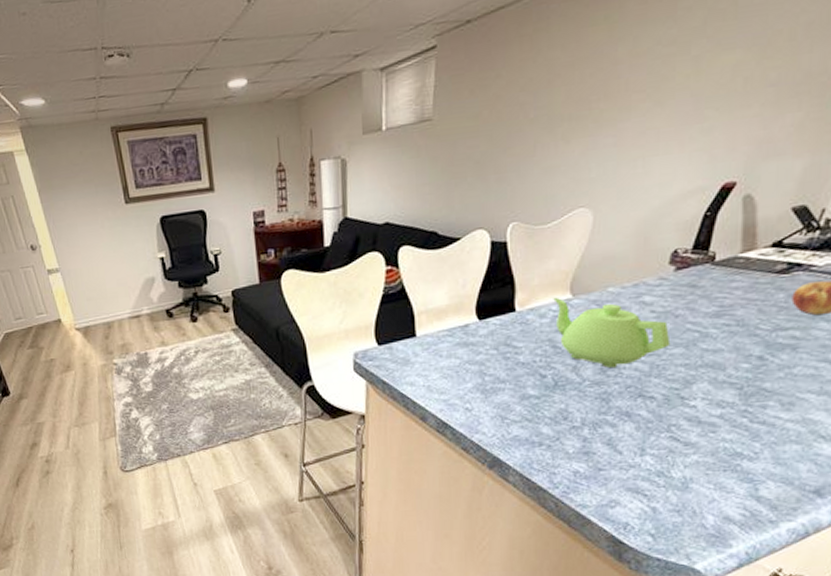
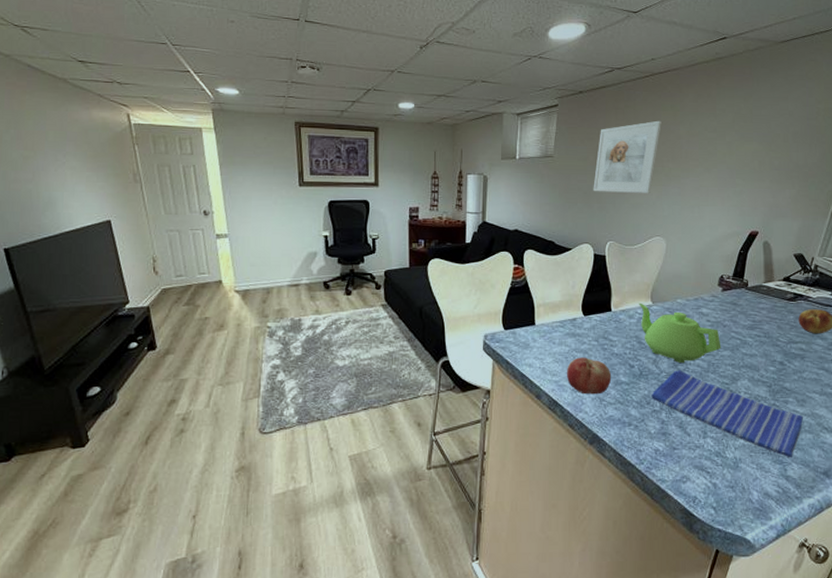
fruit: none [457,370,517,413] -> present [566,357,612,395]
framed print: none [488,42,589,159] -> present [593,120,662,193]
dish towel: none [570,376,790,474] -> present [651,370,804,457]

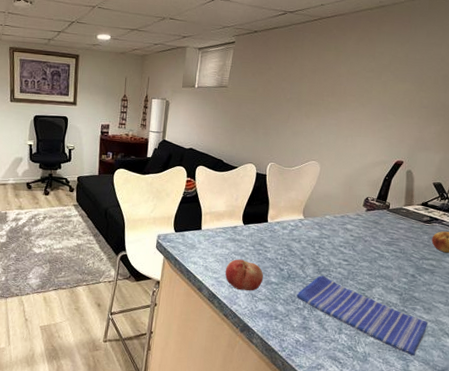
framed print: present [593,120,662,193] -> none [260,59,325,123]
teapot: present [639,302,721,364] -> none [292,216,361,271]

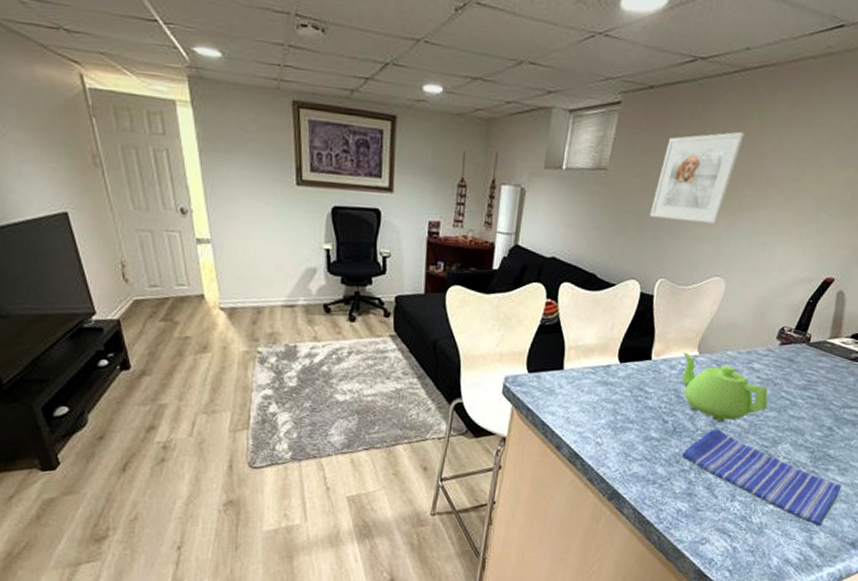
fruit: present [225,259,264,291] -> none [592,408,642,450]
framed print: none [260,59,325,123] -> present [649,131,745,224]
teapot: none [292,216,361,271] -> present [682,352,768,423]

